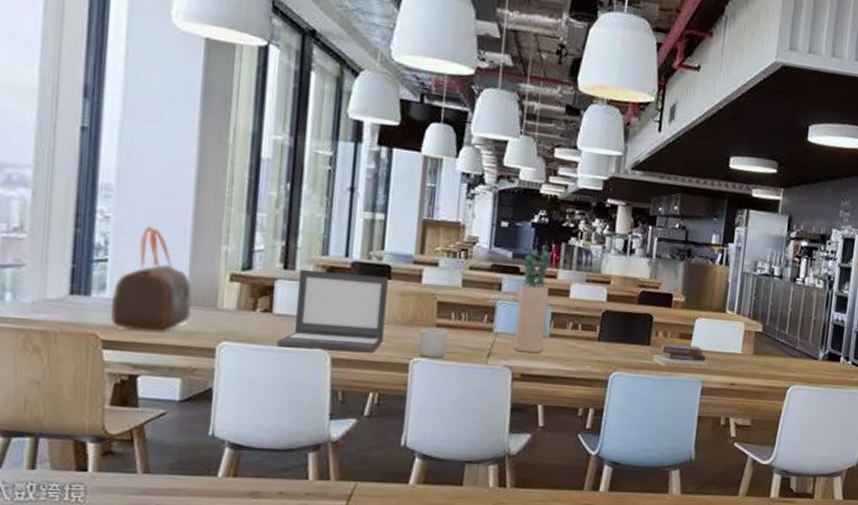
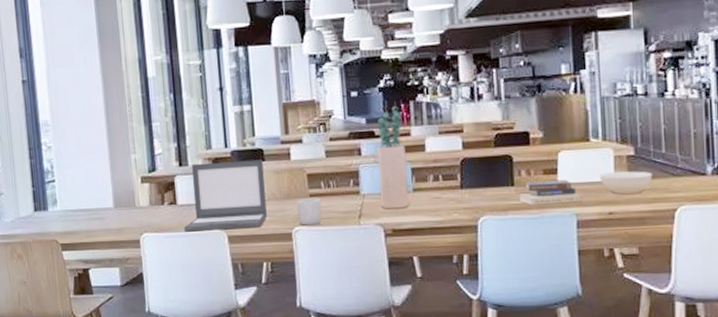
handbag: present [110,227,192,332] -> none [61,149,118,233]
bowl: none [728,345,774,369] -> present [599,171,653,195]

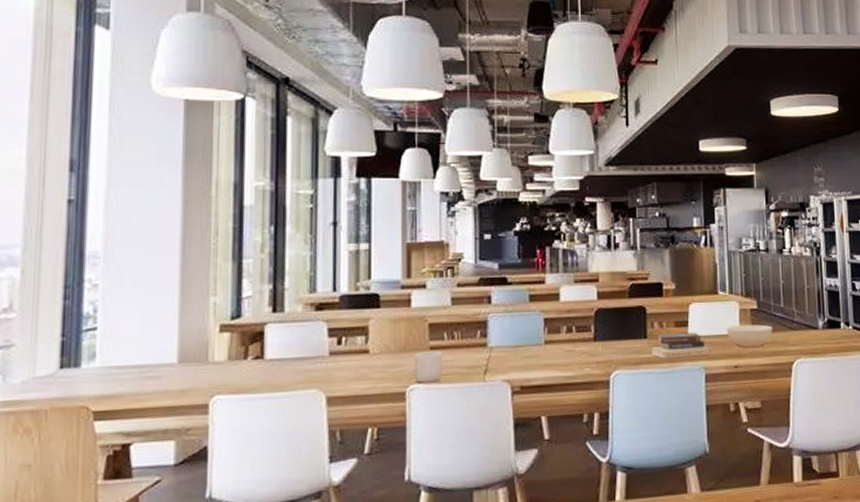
laptop: present [183,159,267,232] -> none [270,306,378,393]
vase: present [377,101,409,211] -> none [509,246,539,365]

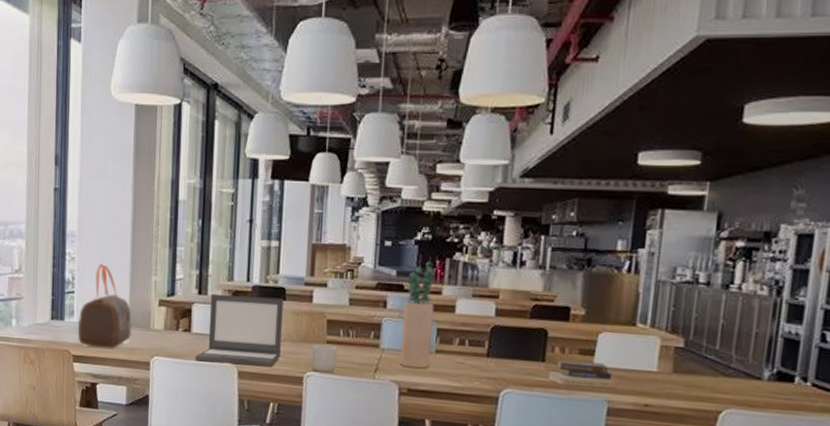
handbag: none [100,289,183,397] -> present [77,264,133,348]
laptop: none [270,306,378,393] -> present [194,293,284,367]
vase: none [509,246,539,365] -> present [399,256,436,370]
bowl: present [726,324,773,348] -> none [640,361,701,389]

